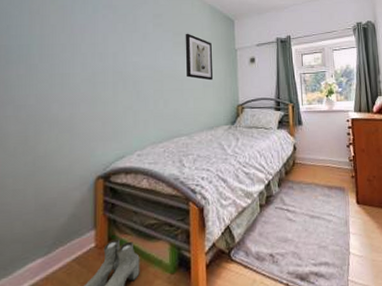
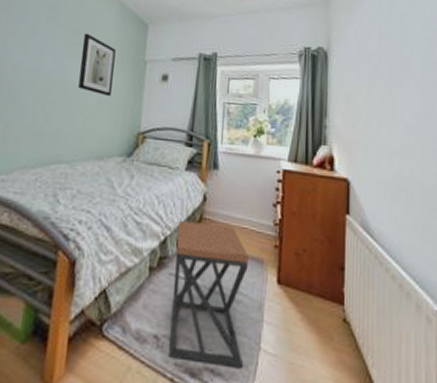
stool: none [277,166,338,270] -> present [169,221,249,369]

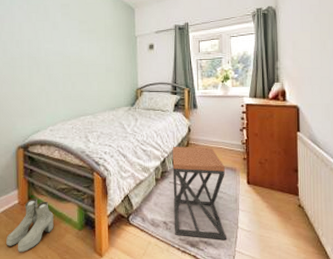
wall art: present [78,33,116,97] -> none [89,21,115,66]

